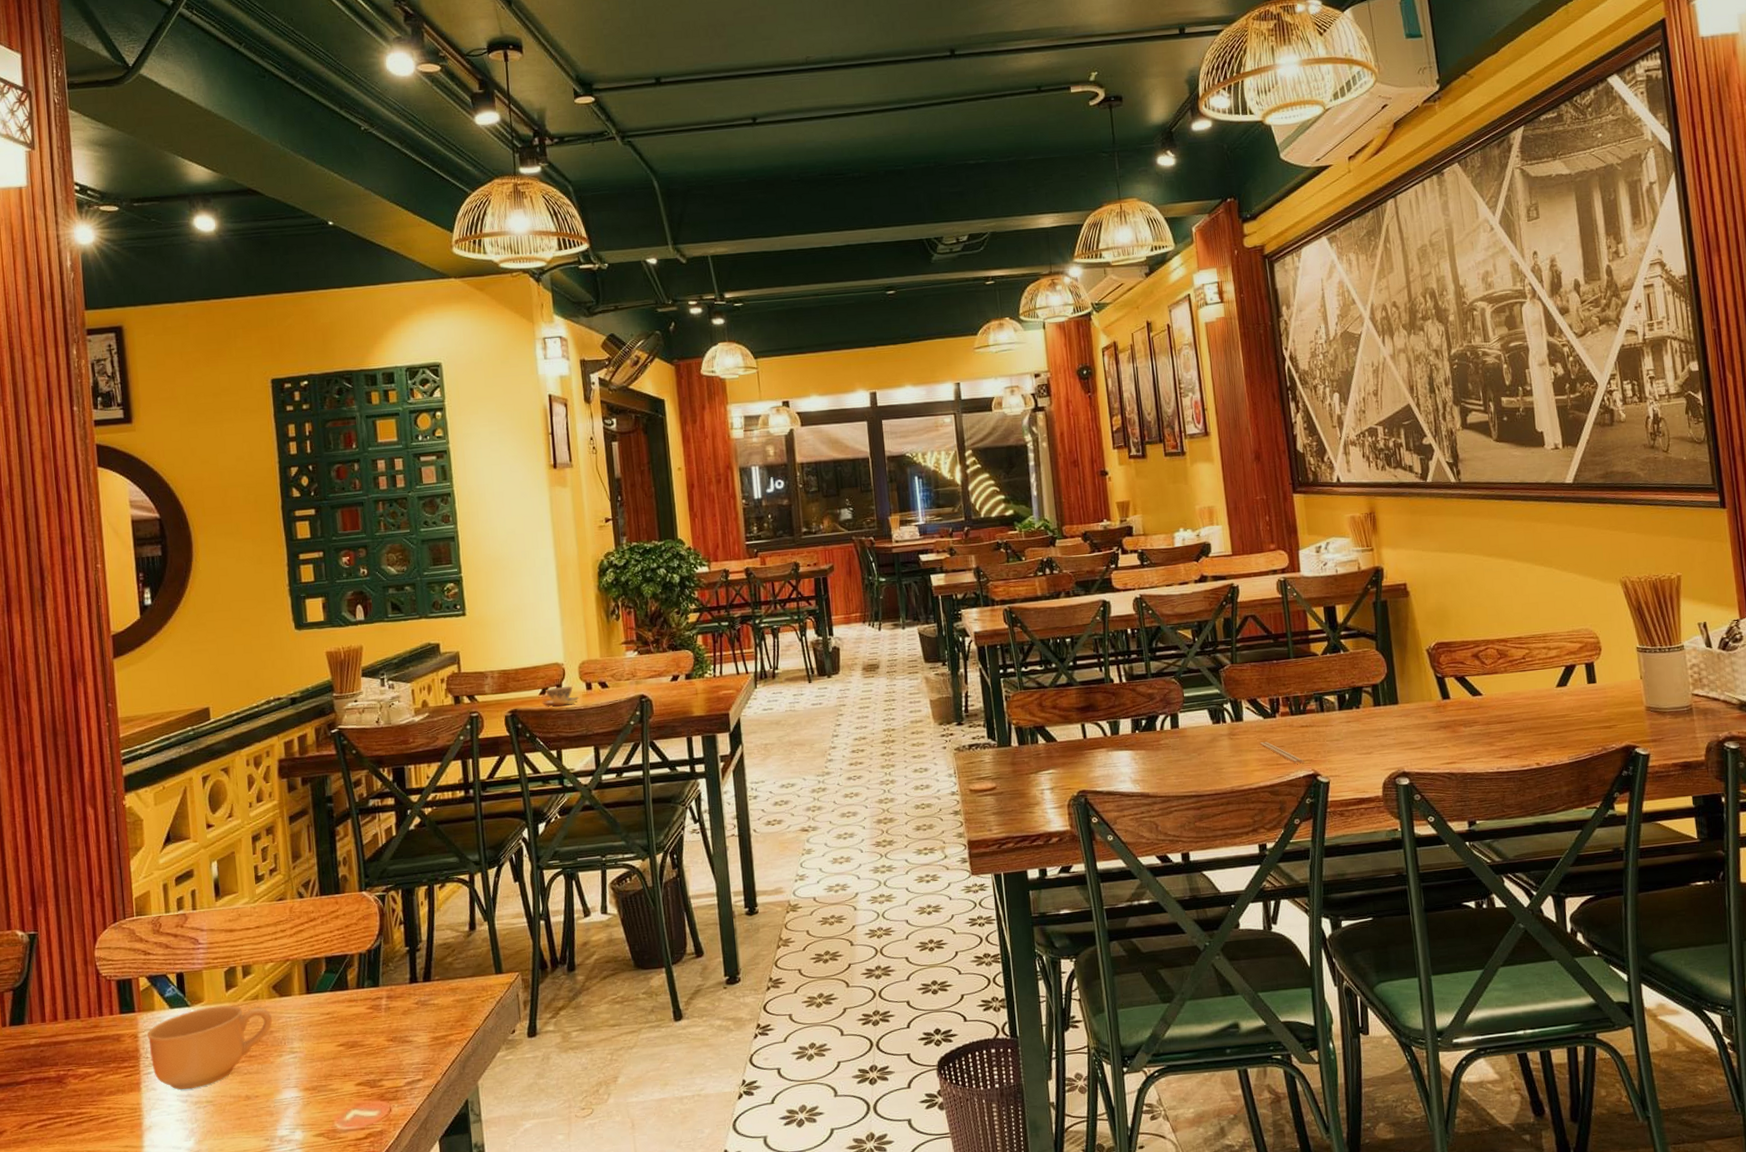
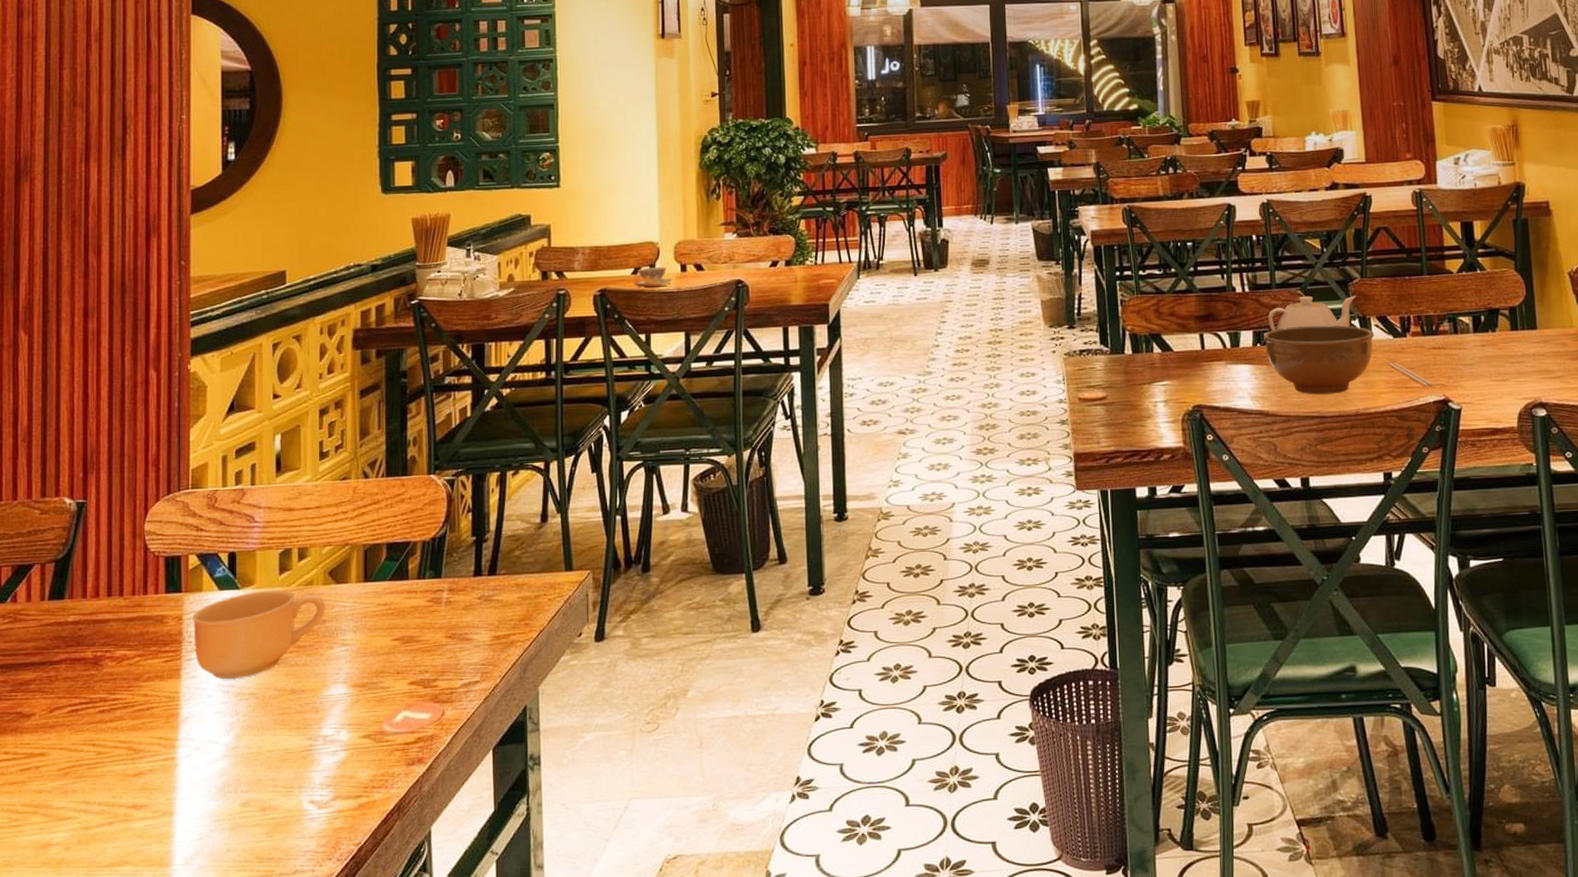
soup bowl: none [1141,709,1246,776] -> present [1263,324,1374,395]
teakettle: none [1145,680,1228,718] -> present [1268,295,1357,331]

